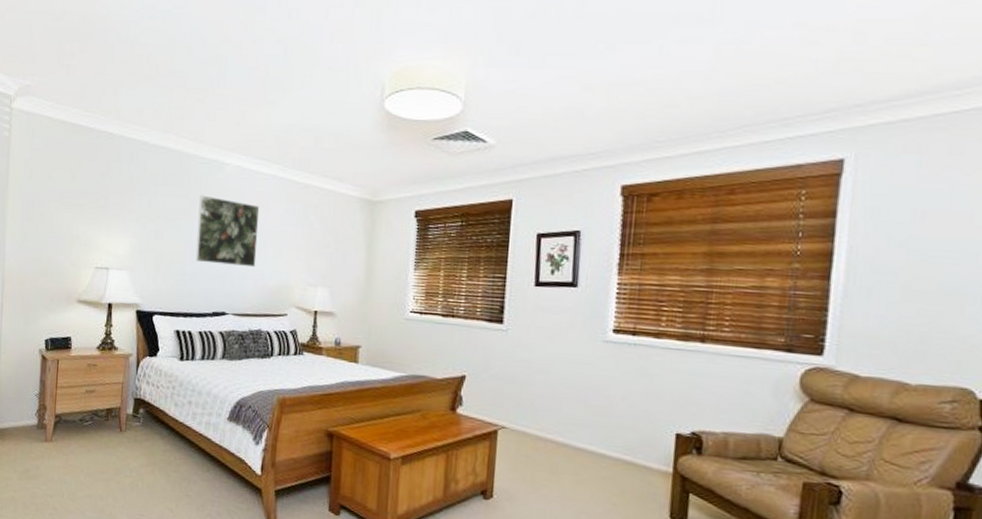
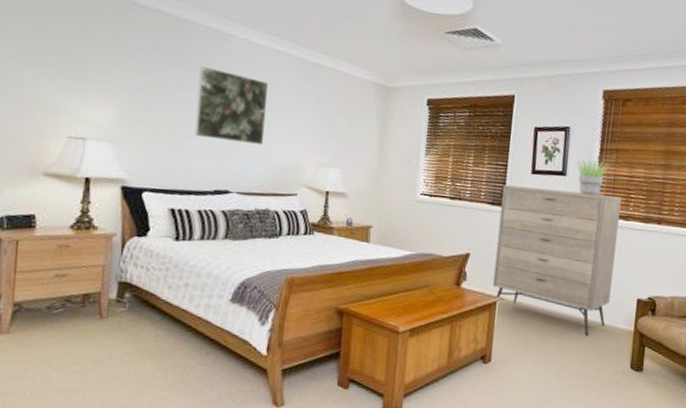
dresser: none [492,299,650,476] -> present [492,184,621,337]
potted plant: none [588,267,635,309] -> present [575,159,611,196]

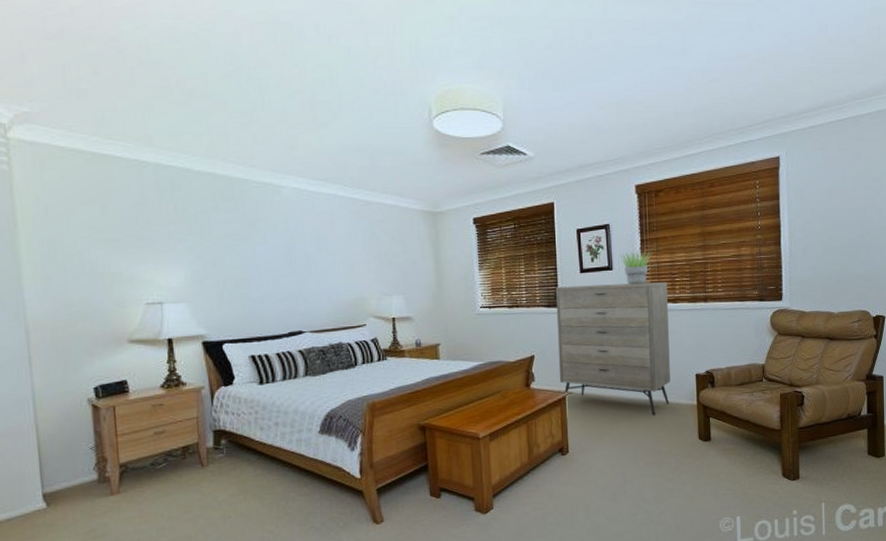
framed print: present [194,65,269,146] -> none [258,219,328,286]

